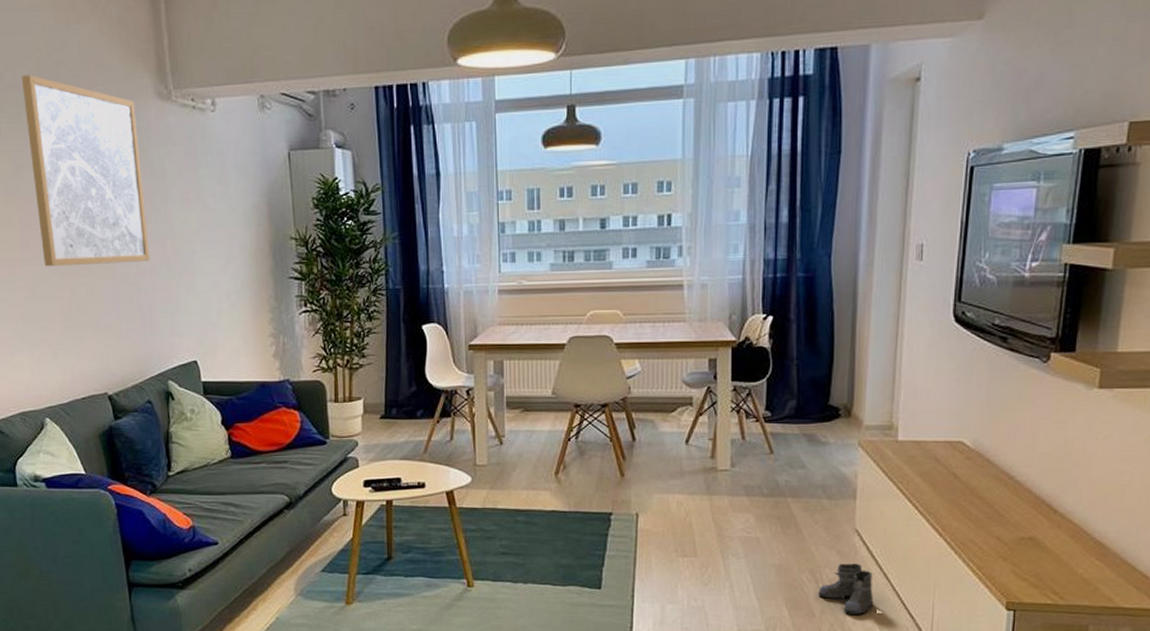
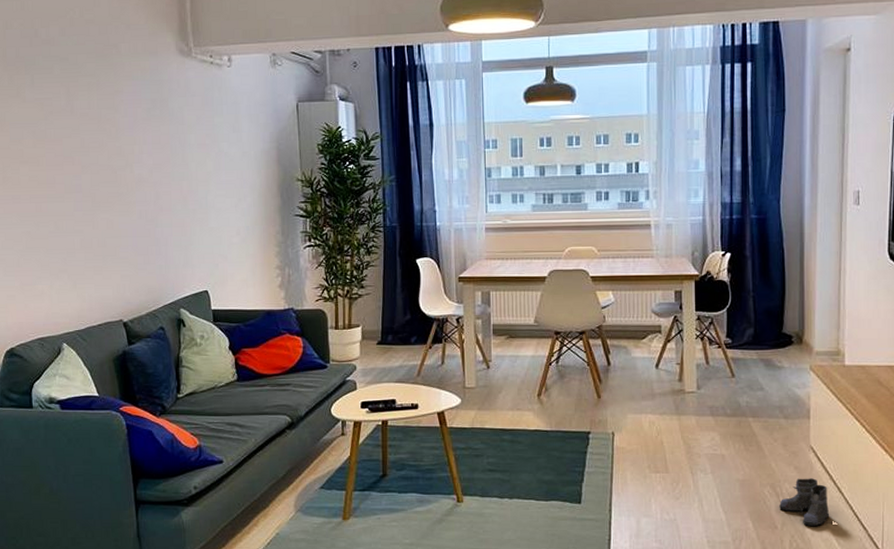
wall art: present [21,75,150,267] -> none [54,32,167,204]

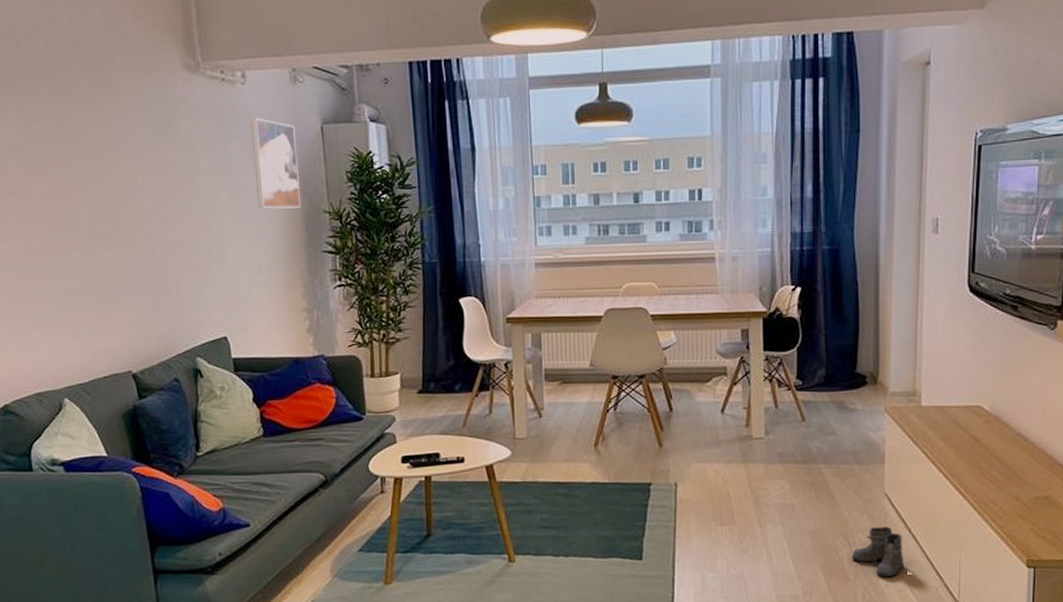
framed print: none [235,96,276,177] -> present [251,118,301,209]

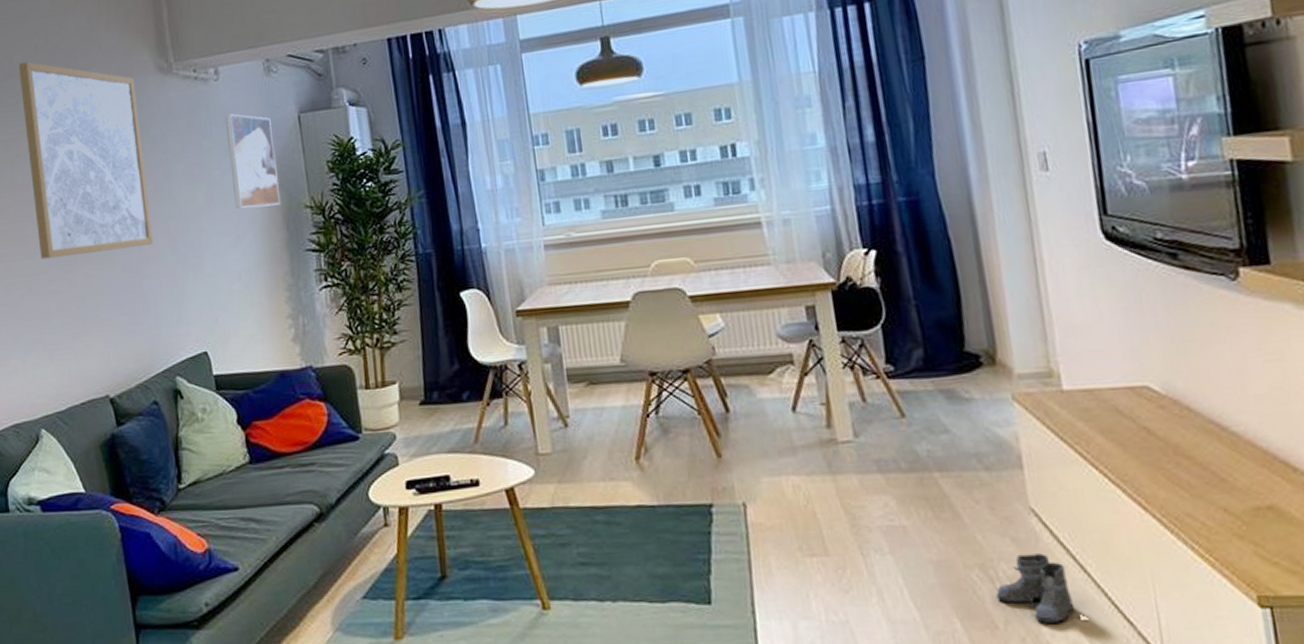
wall art: none [39,44,177,241] -> present [18,61,153,260]

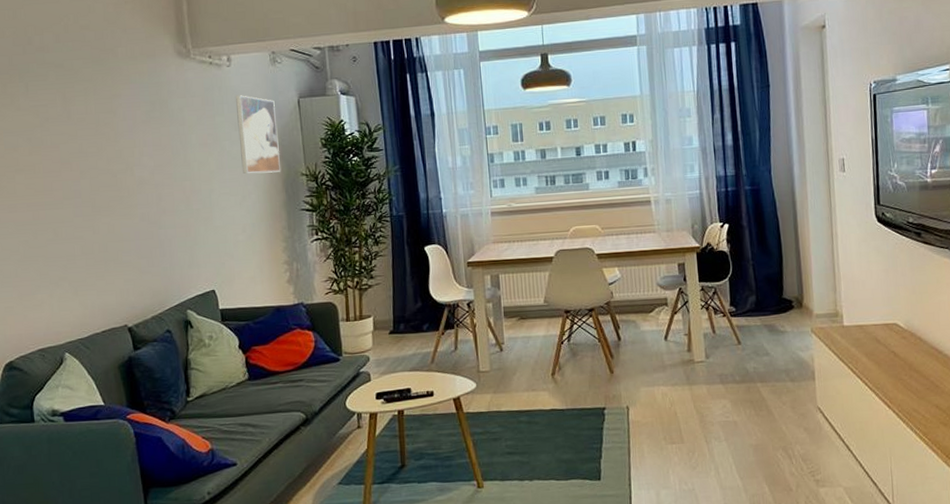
wall art: present [18,61,153,260] -> none [49,38,170,210]
boots: present [996,553,1081,623] -> none [792,438,844,486]

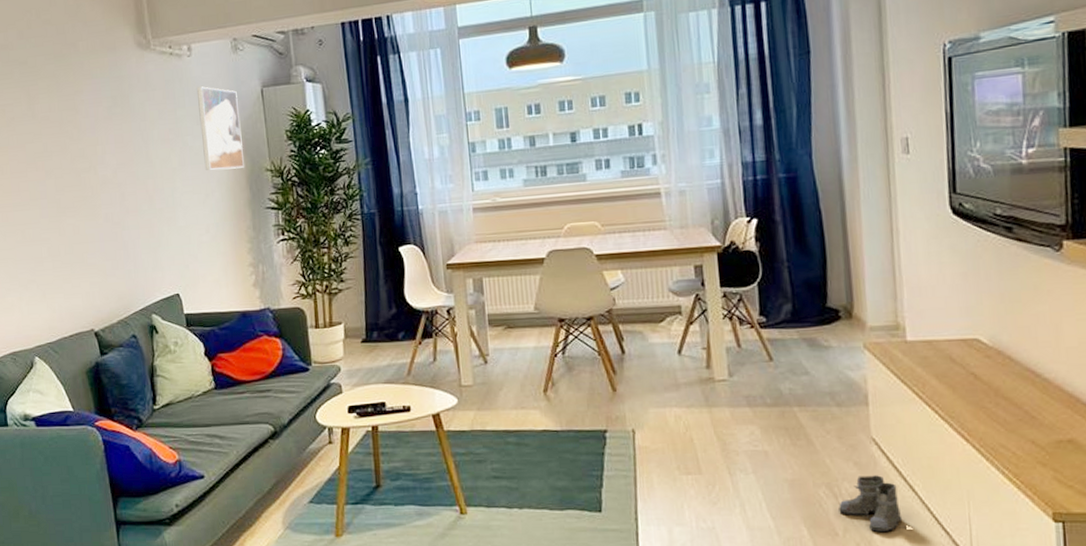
boots: none [792,438,844,486] -> present [838,475,907,532]

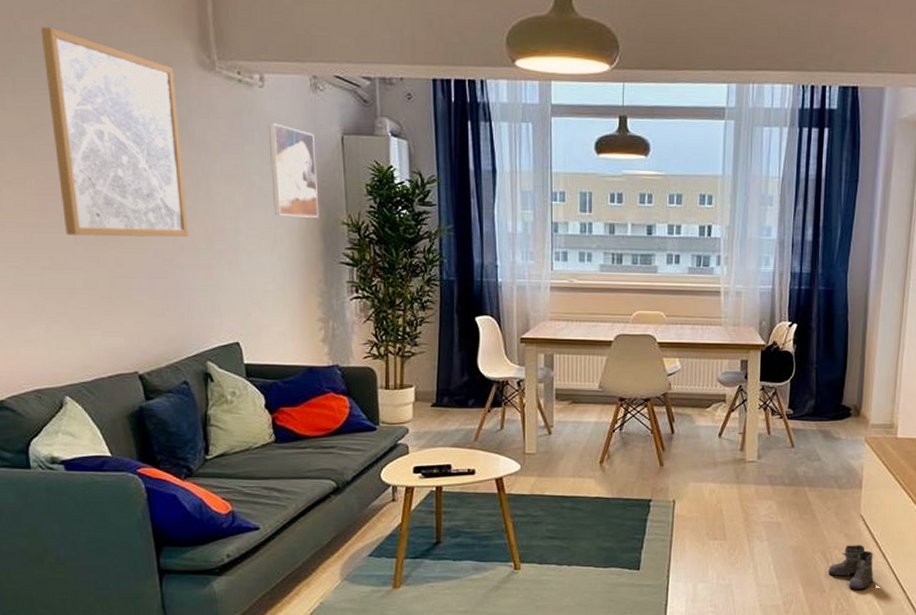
wall art: none [12,35,133,211] -> present [40,27,188,237]

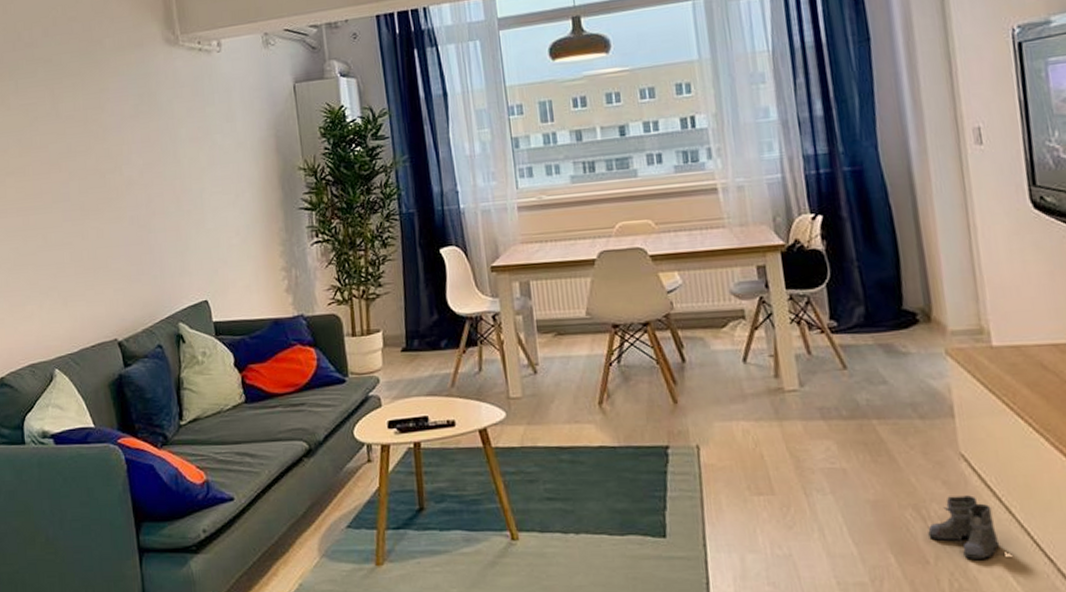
wall art: present [40,27,188,237] -> none [37,32,159,214]
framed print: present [269,123,318,218] -> none [227,82,276,170]

